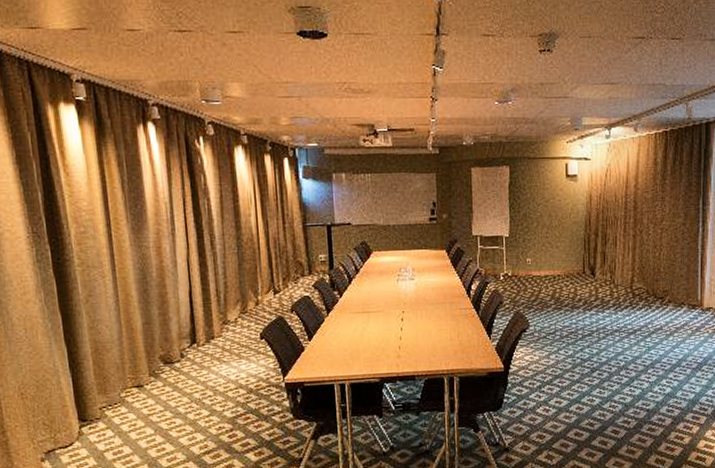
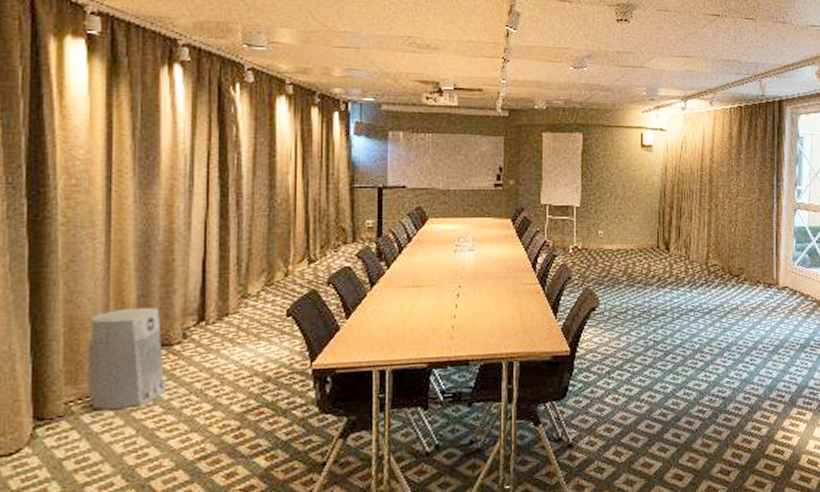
air purifier: none [109,332,173,415] -> present [86,307,167,411]

